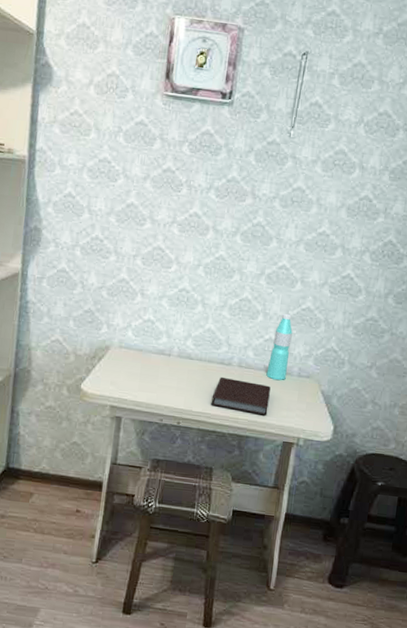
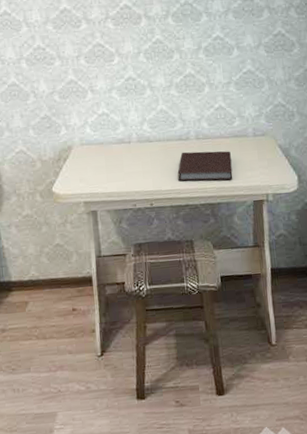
water bottle: present [266,313,293,380] -> none [223,80,243,144]

